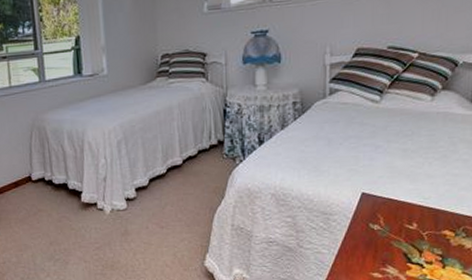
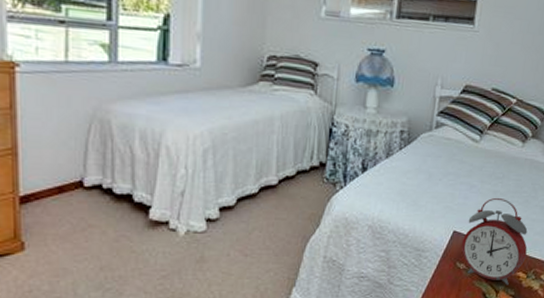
alarm clock: none [372,155,452,245] -> present [461,197,528,285]

